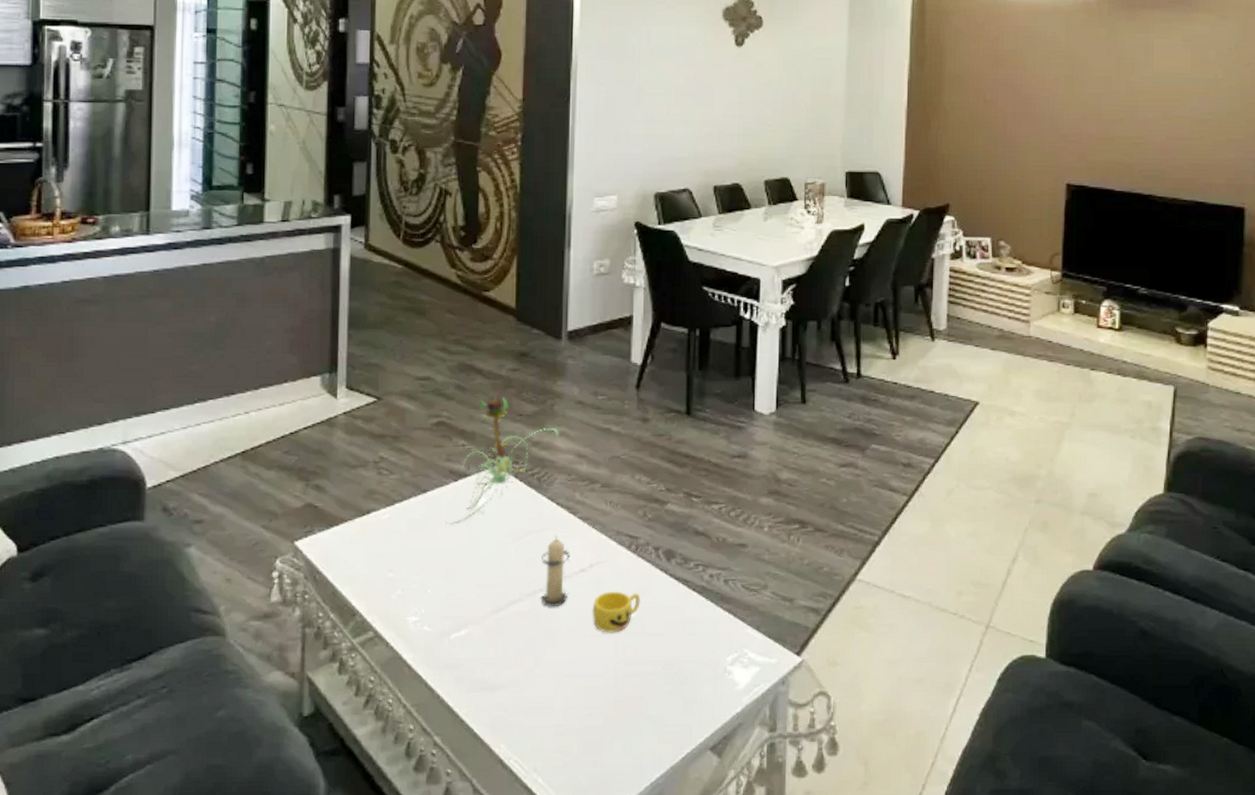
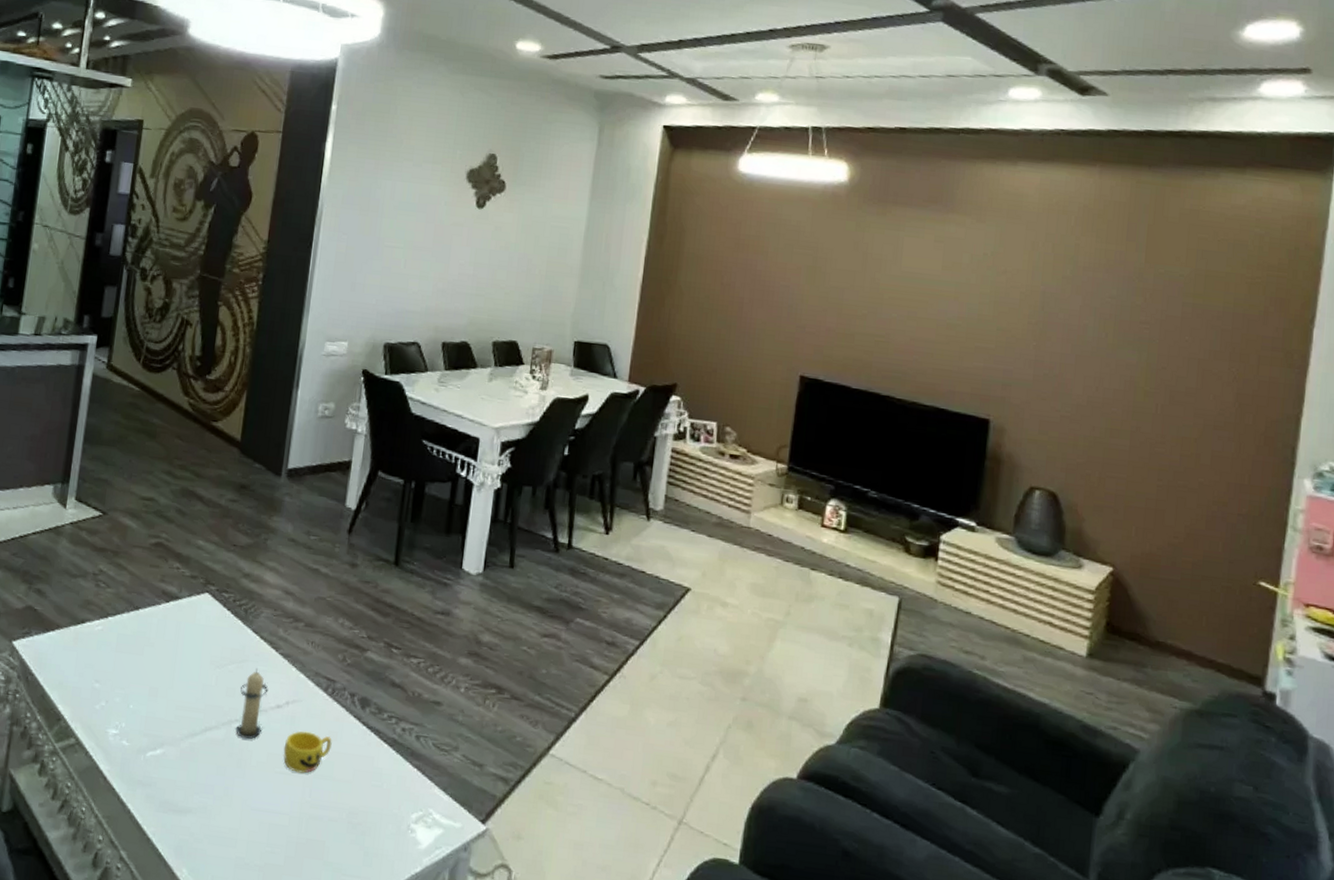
plant: present [444,386,559,525] -> none [152,515,270,645]

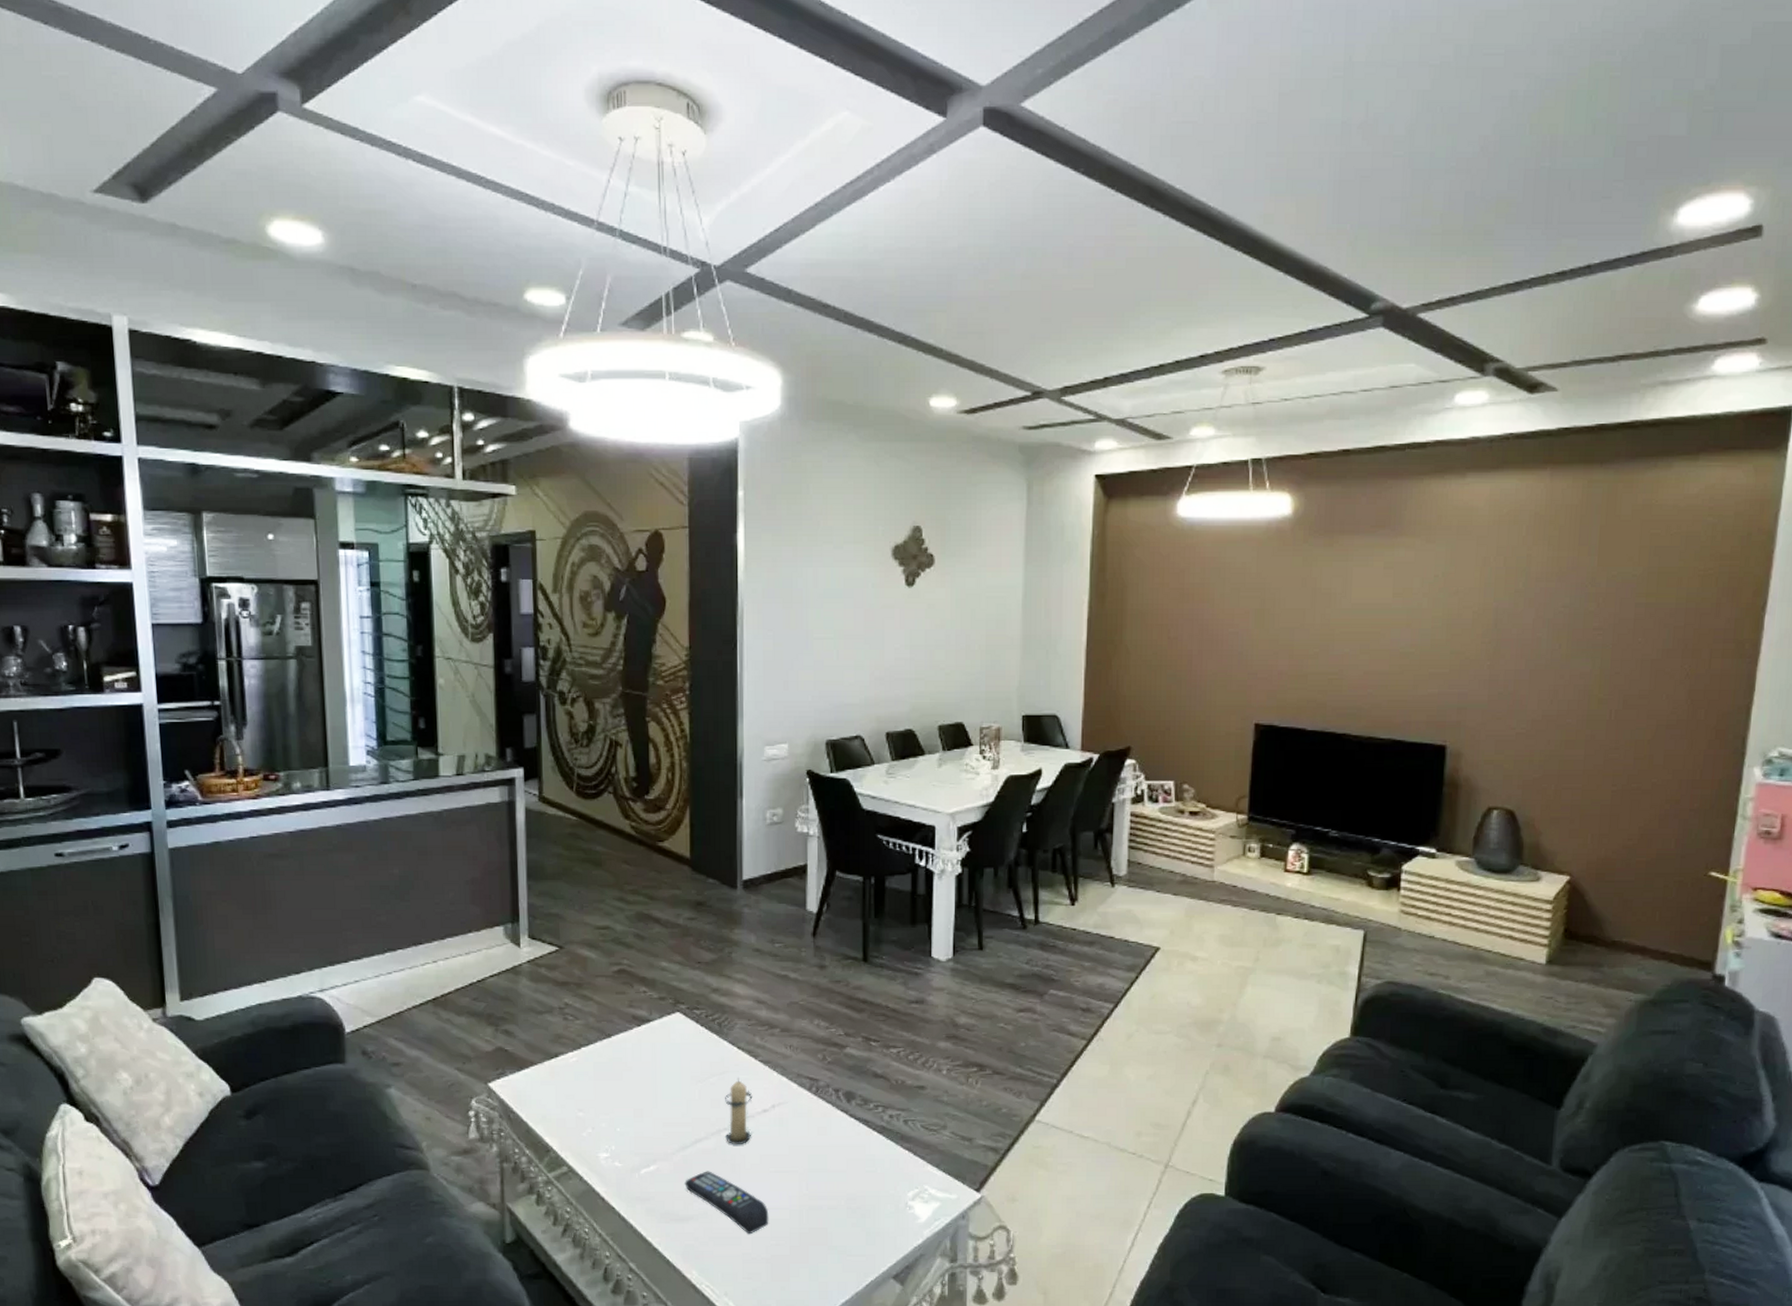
remote control: none [188,762,269,837] -> present [684,1171,769,1235]
cup: present [283,731,332,773] -> none [775,1130,822,1169]

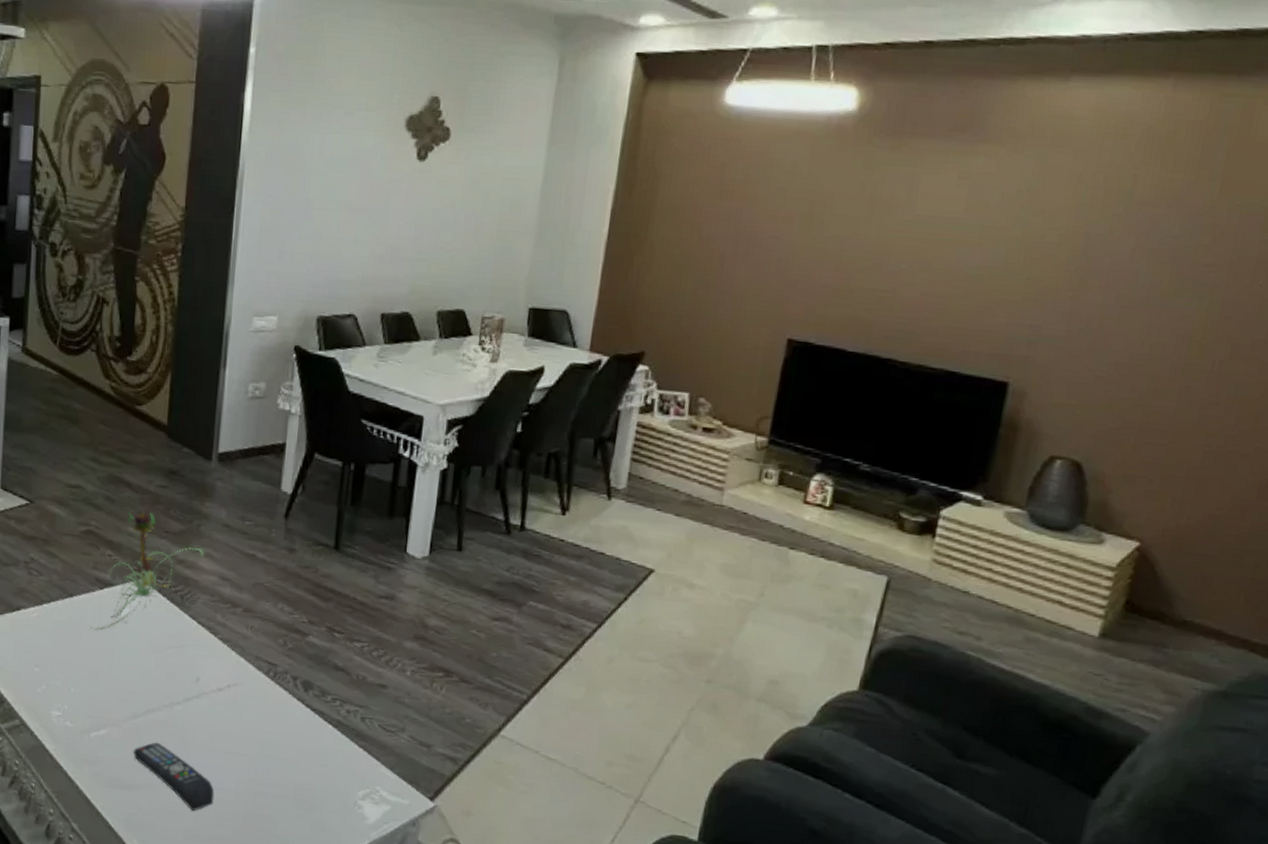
plant: none [630,934,738,1068] -> present [89,501,204,631]
candle: present [725,1078,753,1144] -> none [178,653,209,720]

